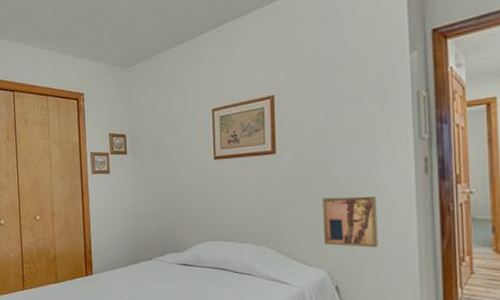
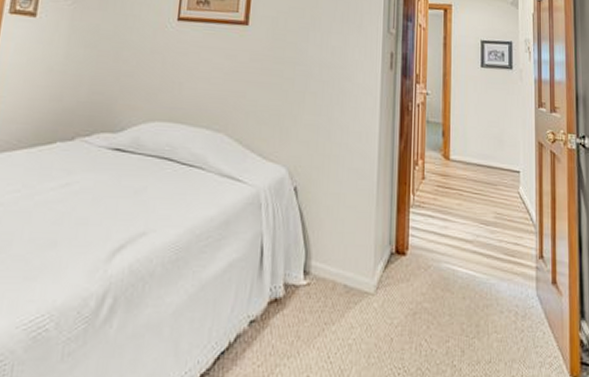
wall art: present [323,196,378,248] -> none [288,82,344,144]

